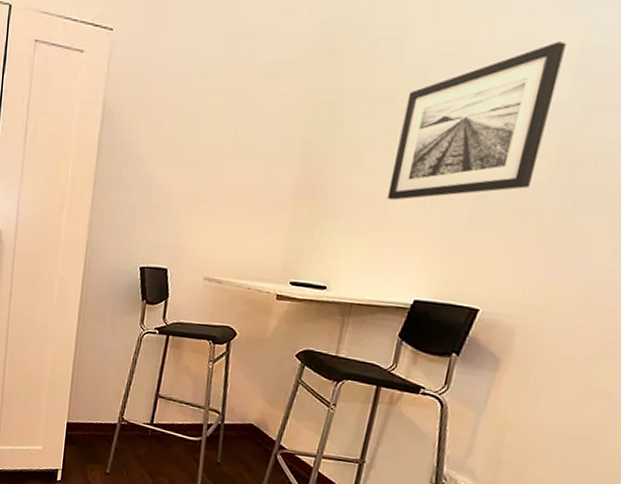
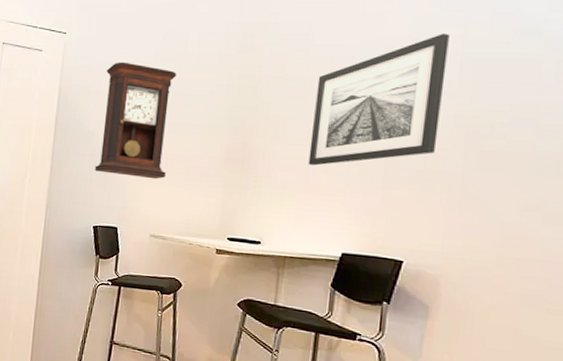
pendulum clock: none [143,68,244,214] -> present [94,61,177,179]

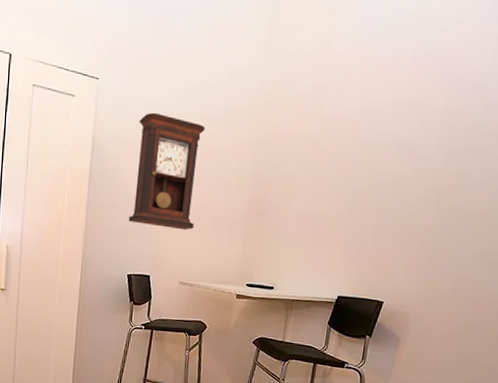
wall art: present [308,33,450,166] -> none [315,103,434,220]

